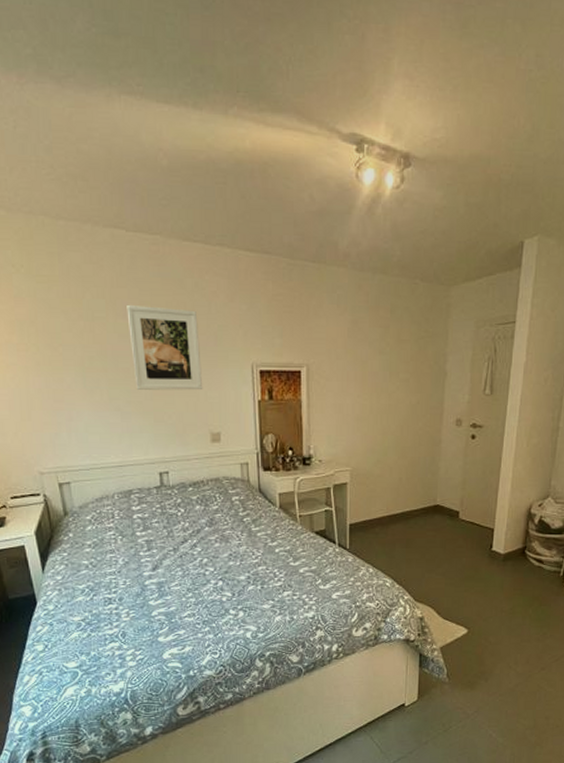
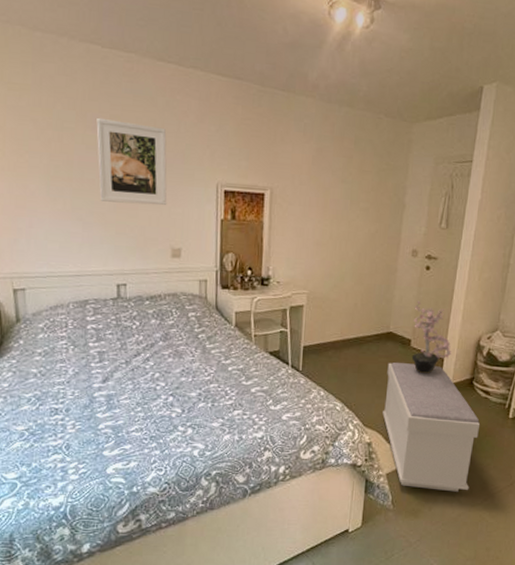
bench: none [433,536,534,663] -> present [382,362,480,492]
potted plant: none [460,471,502,544] -> present [411,301,452,373]

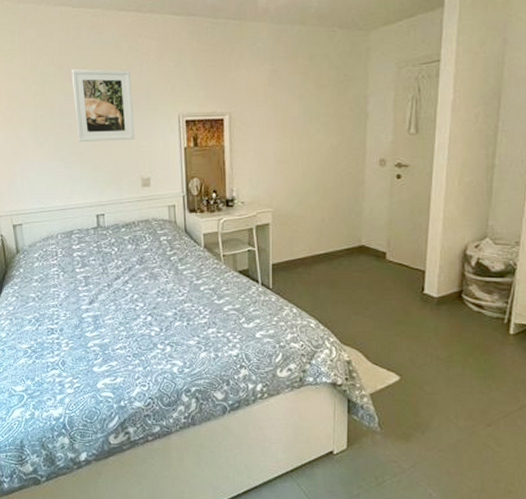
bench: present [382,362,480,492] -> none [361,277,474,416]
potted plant: present [411,301,452,373] -> none [387,211,433,287]

